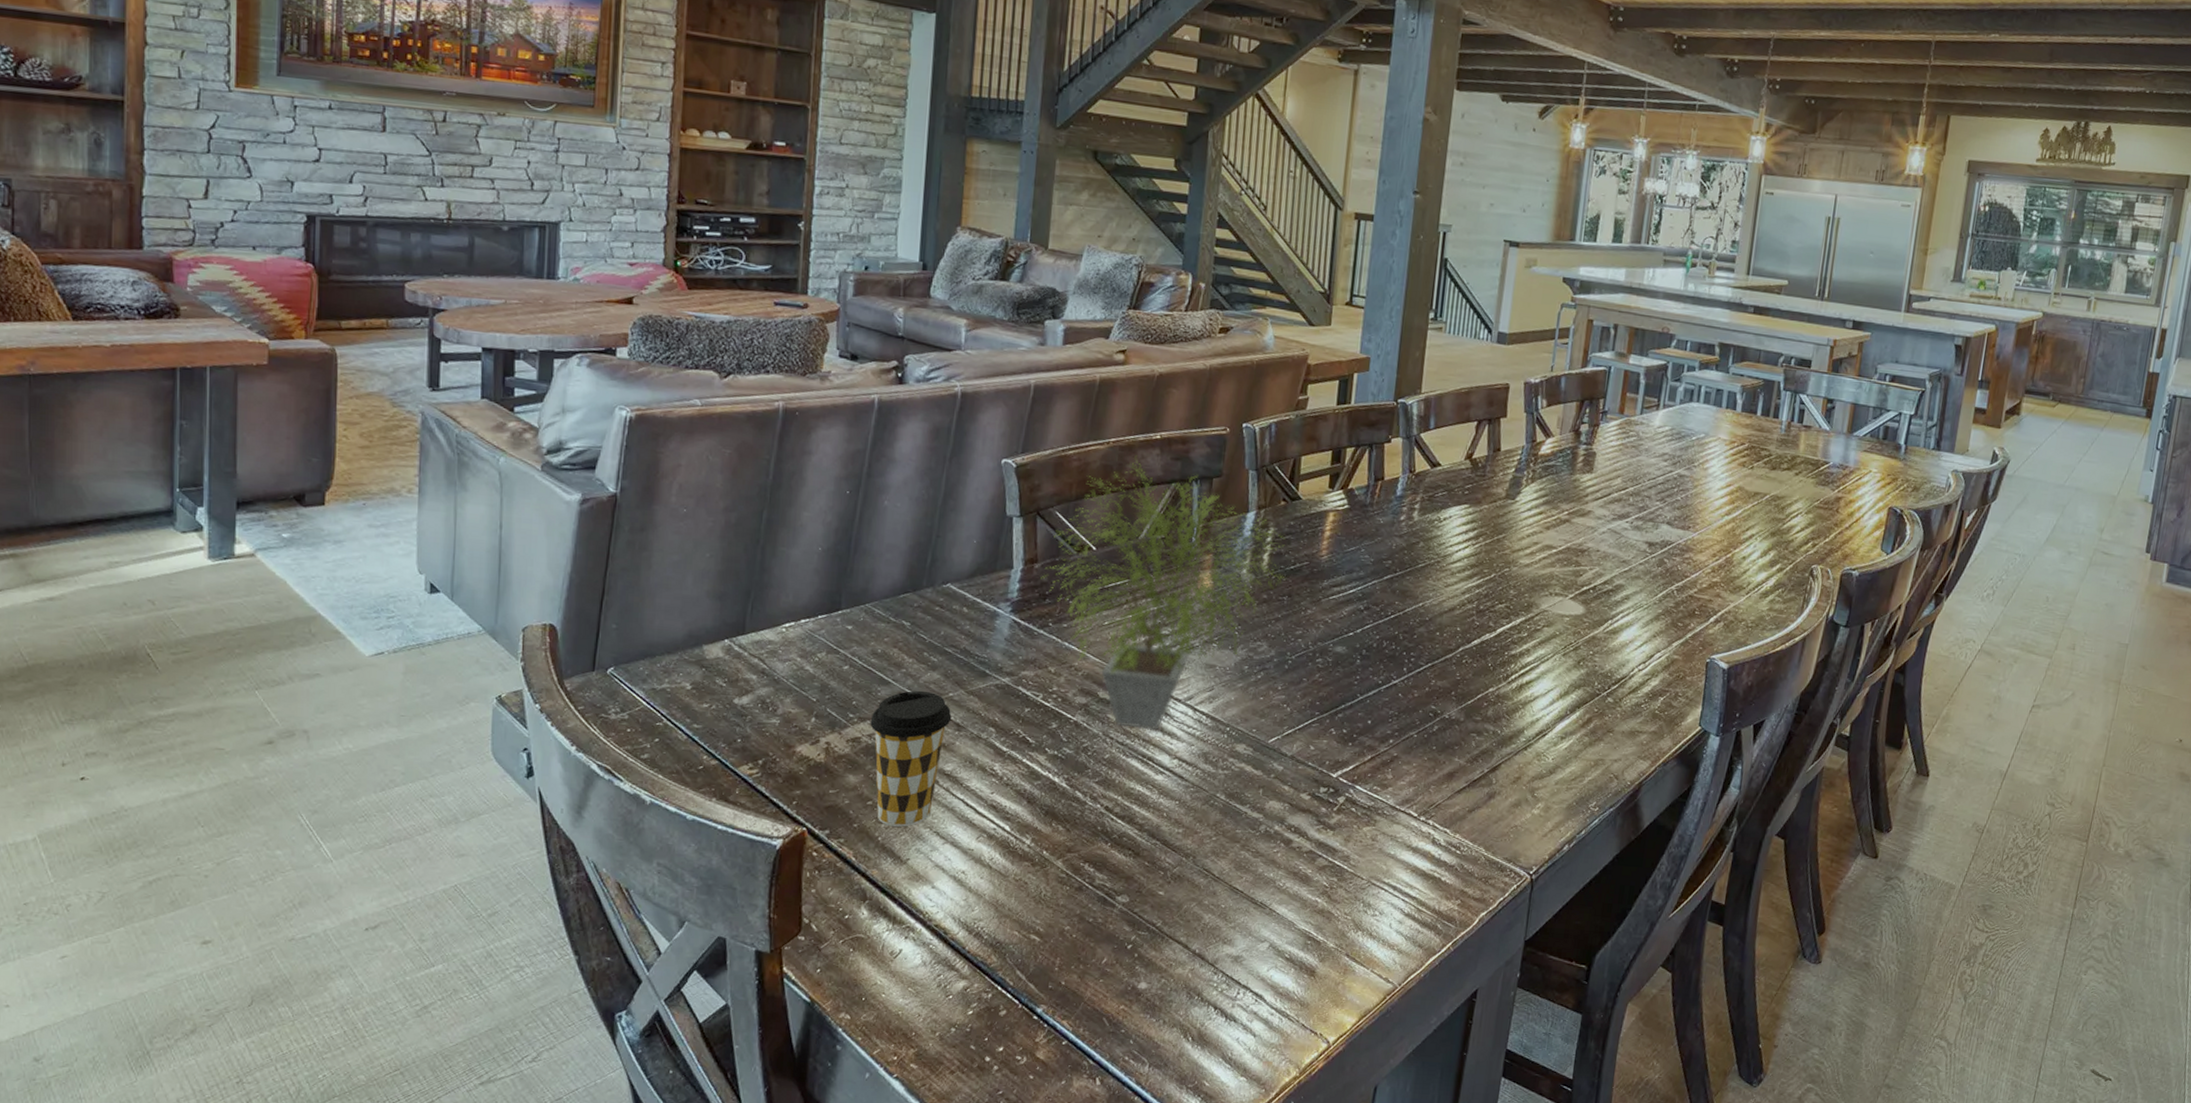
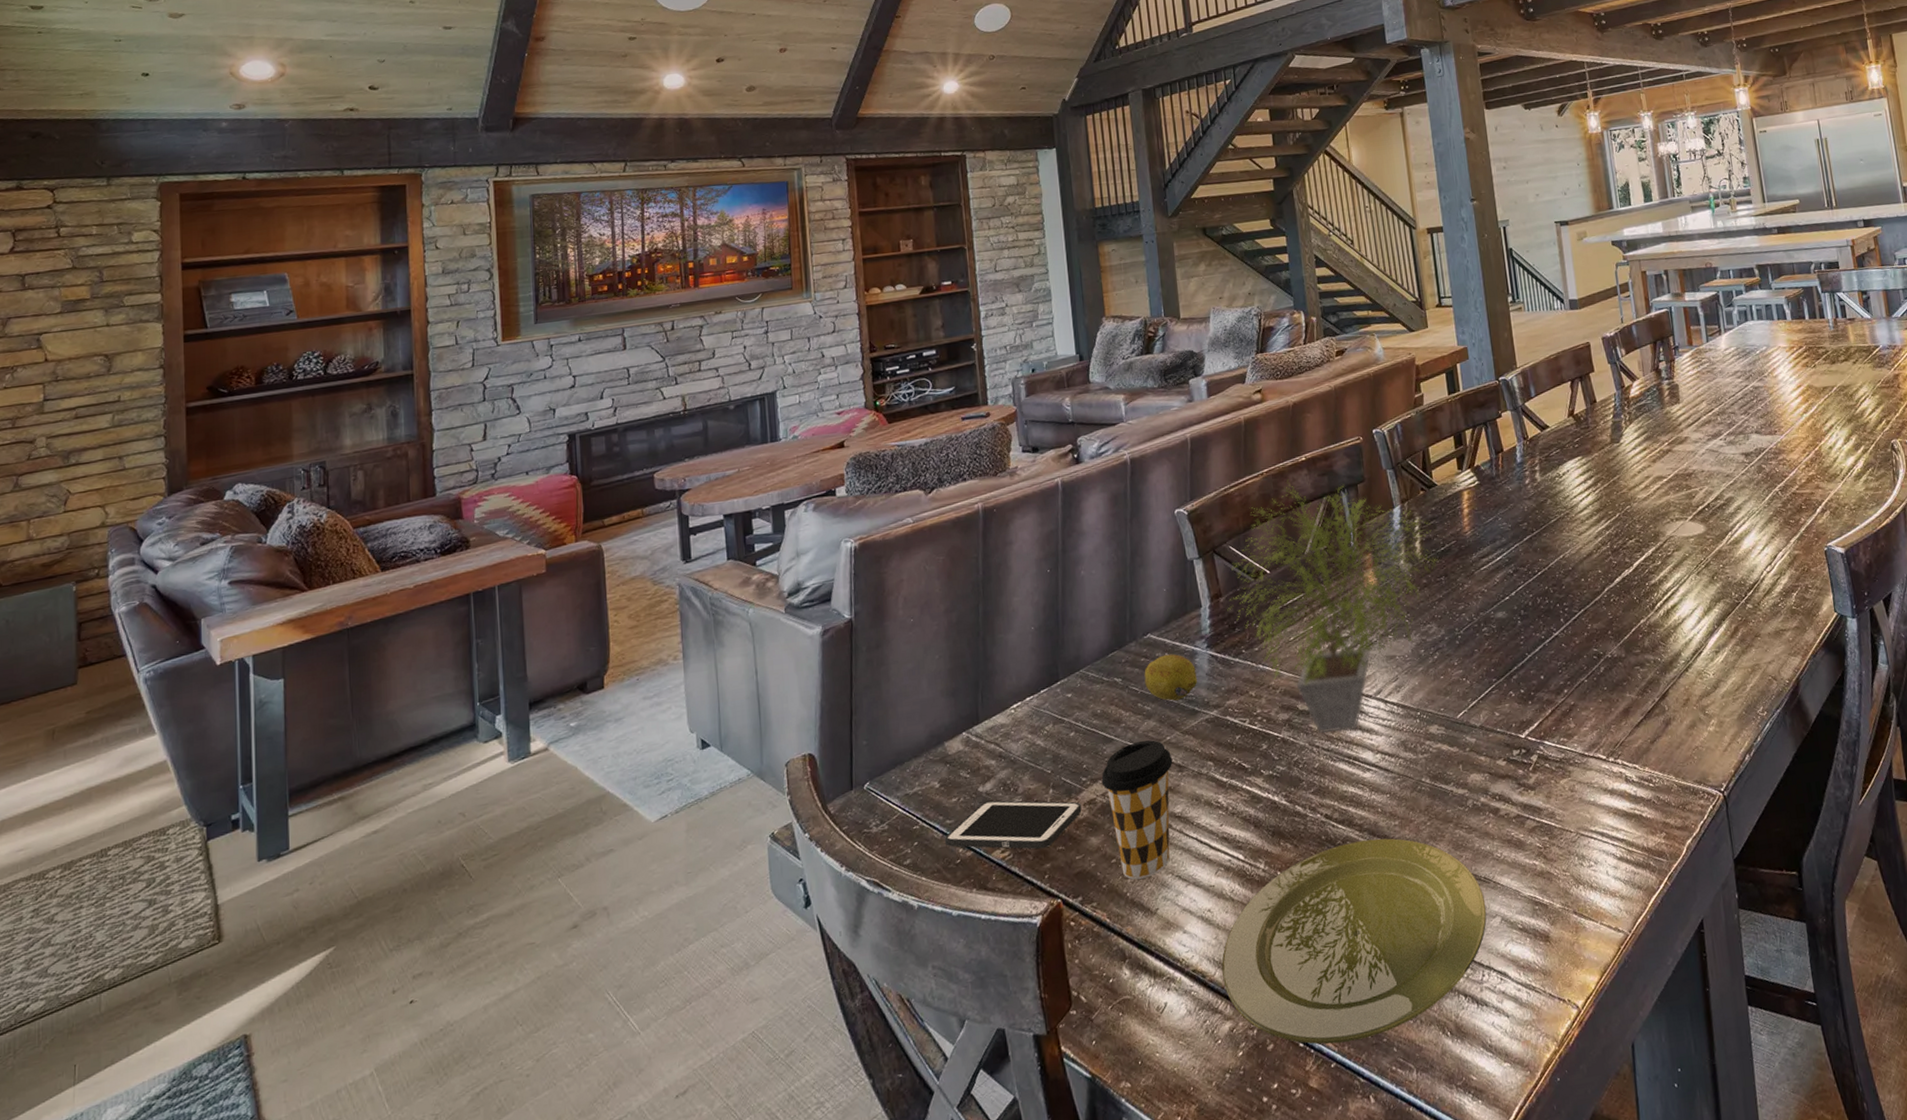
cell phone: none [688,714,844,775] -> present [944,800,1082,849]
fruit: none [935,609,995,659] -> present [1144,654,1198,701]
plate: none [965,839,1257,1026] -> present [1222,838,1487,1045]

